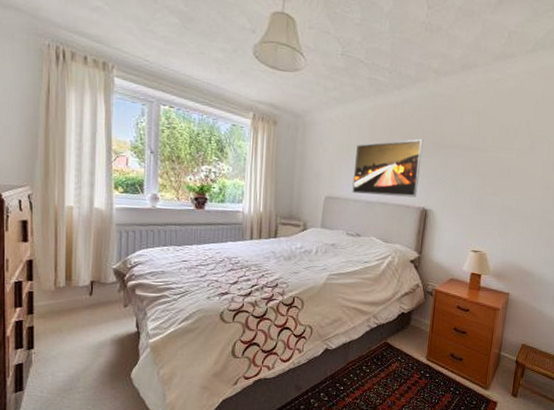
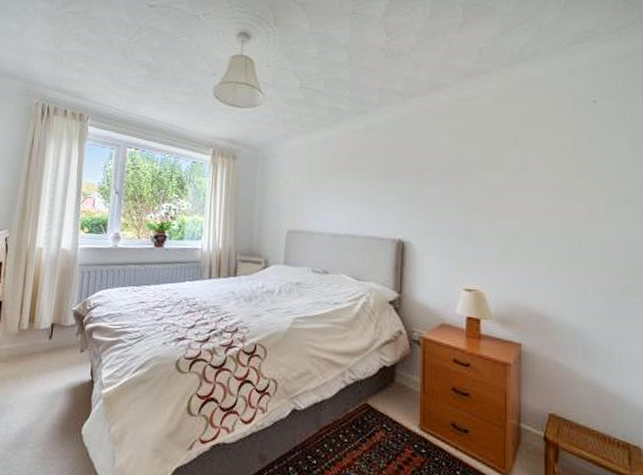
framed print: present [352,139,423,197] -> none [316,164,393,228]

